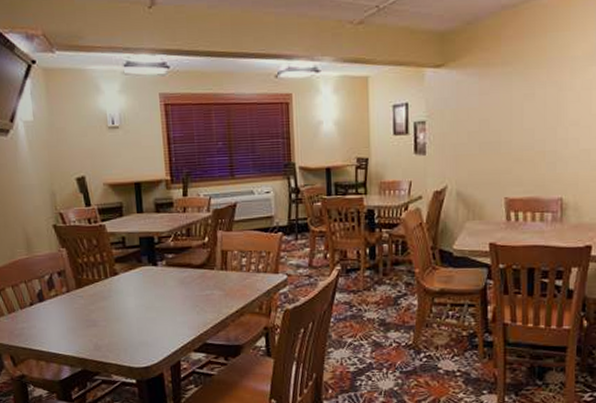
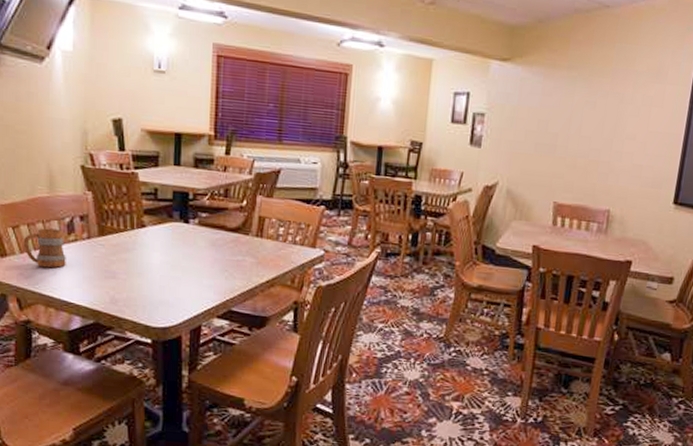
mug: none [9,287,51,325] -> present [23,228,66,268]

